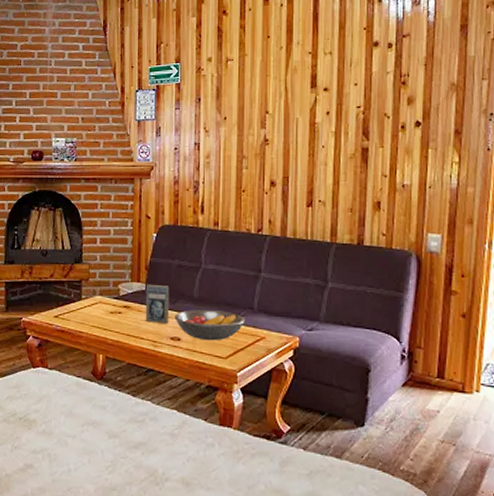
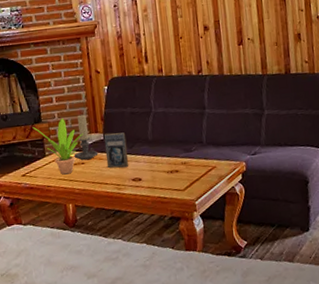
potted plant: none [71,261,124,322] -> present [32,118,83,175]
candle holder: none [111,260,138,309] -> present [74,114,98,160]
fruit bowl: present [175,310,245,341] -> none [133,148,197,177]

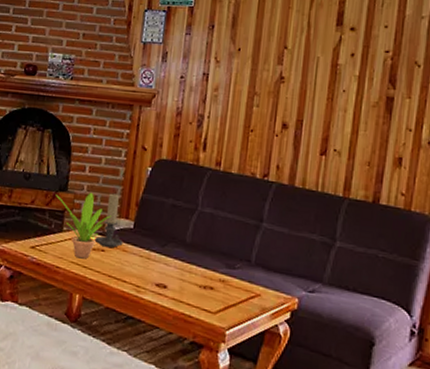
book: present [103,132,129,169] -> none [130,222,161,268]

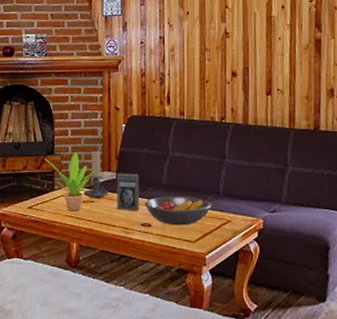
book: none [130,222,161,268] -> present [116,173,140,210]
fruit bowl: none [162,255,240,293] -> present [145,196,212,226]

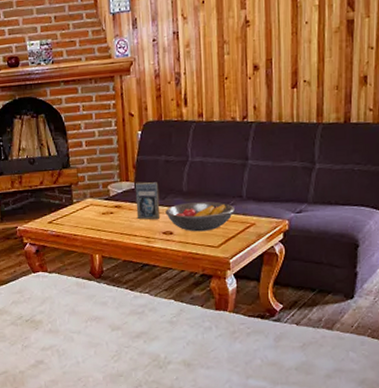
potted plant: present [44,152,95,211] -> none [60,164,113,224]
candle holder: present [83,151,109,198] -> none [102,161,128,209]

